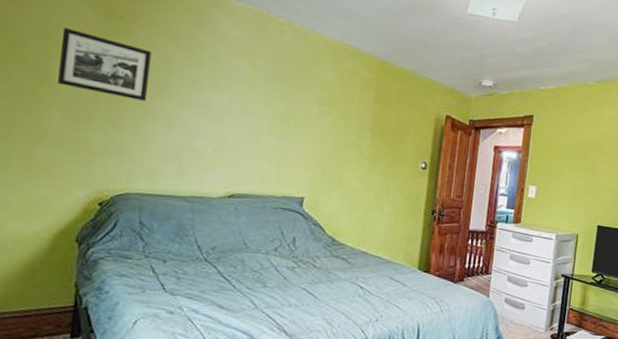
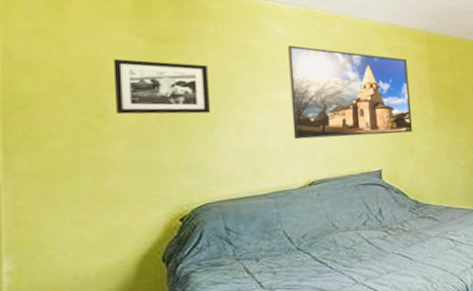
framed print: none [222,46,352,164] -> present [288,45,413,140]

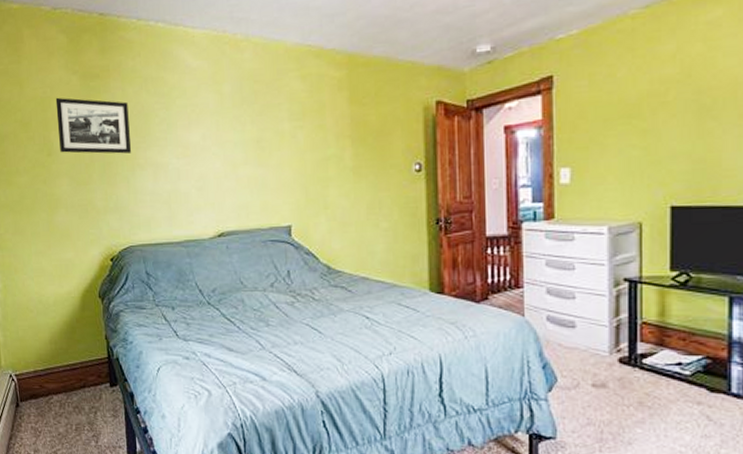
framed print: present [288,45,413,140] -> none [198,77,327,185]

